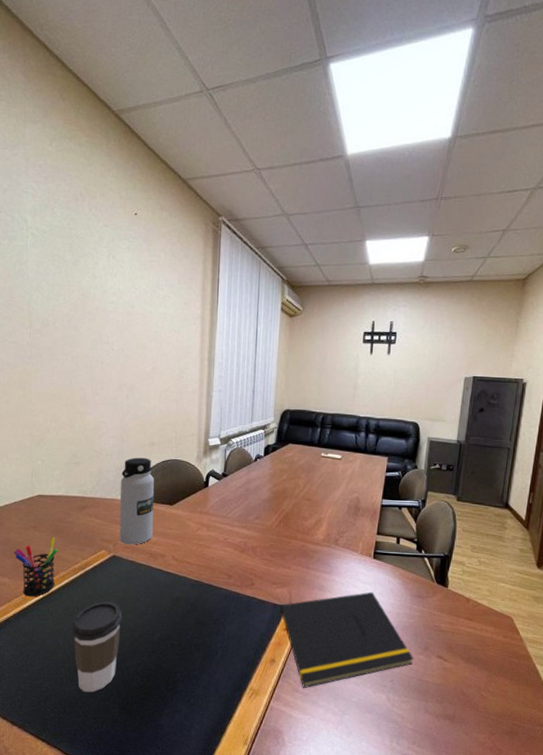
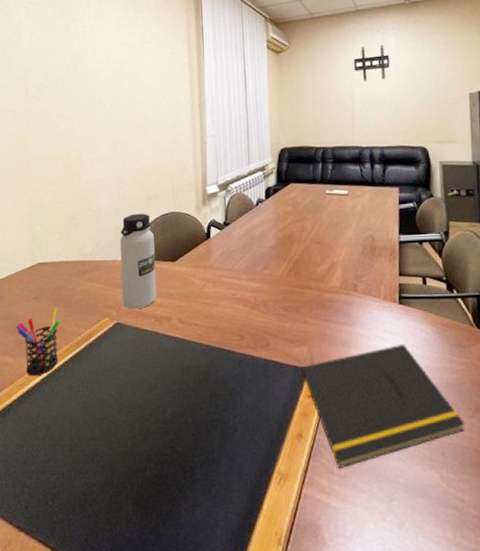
coffee cup: present [72,601,122,693] -> none [78,376,130,487]

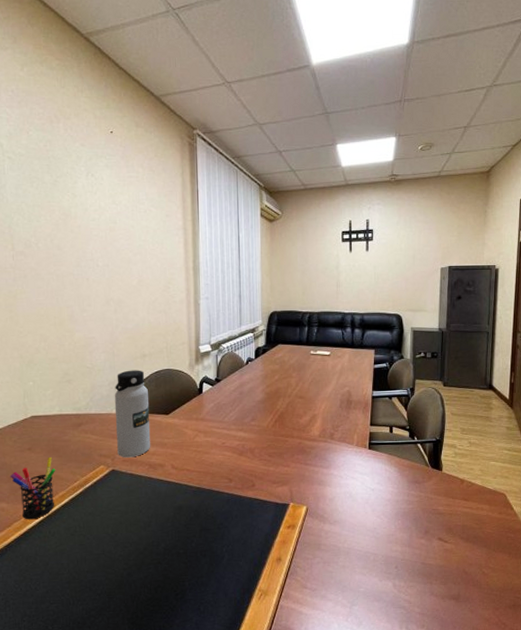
notepad: present [299,343,465,469] -> none [280,482,416,584]

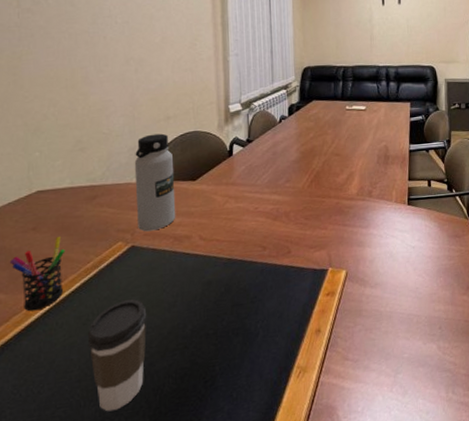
coffee cup: none [75,517,126,611] -> present [87,299,147,412]

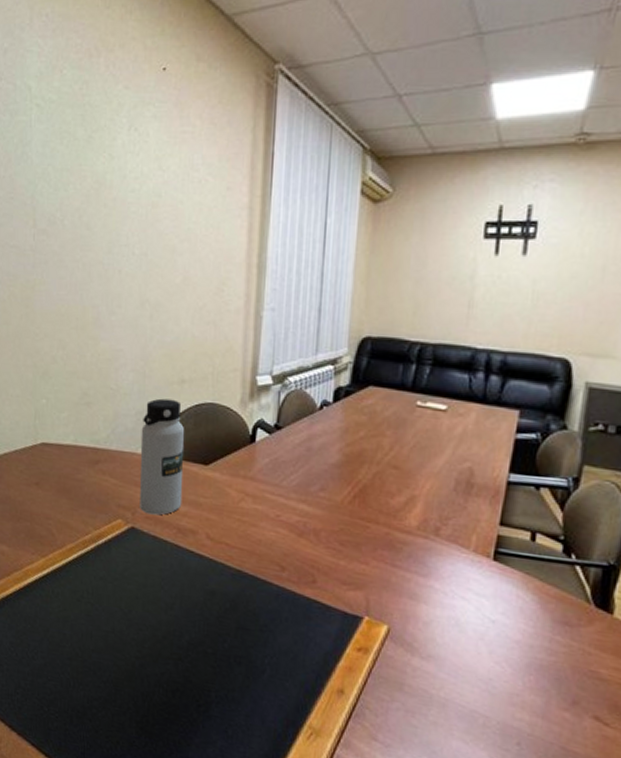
pen holder: present [9,236,65,312] -> none [13,497,65,573]
coffee cup: present [87,299,147,412] -> none [80,586,142,703]

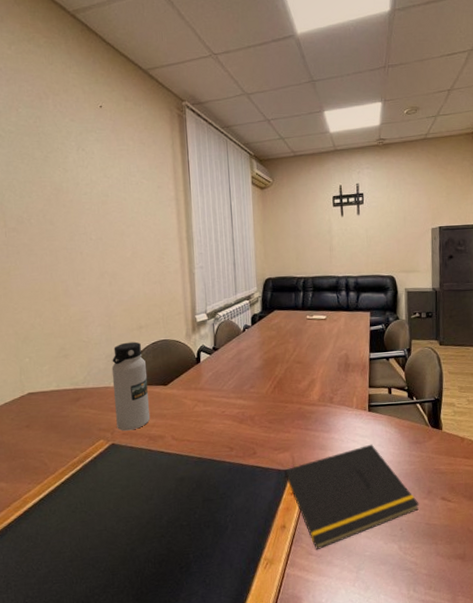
notepad: none [347,608,555,737] -> present [283,444,419,551]

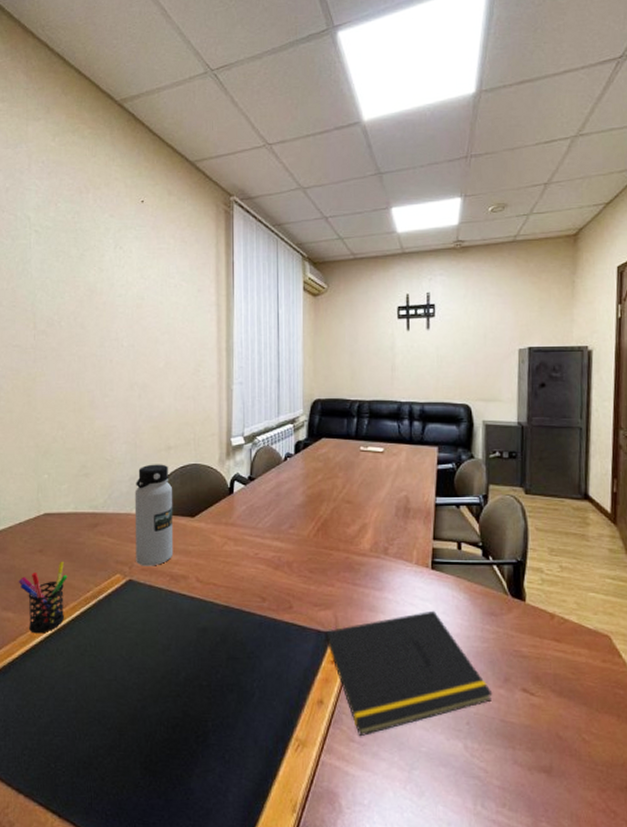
pen holder: none [8,433,55,499] -> present [18,561,68,634]

